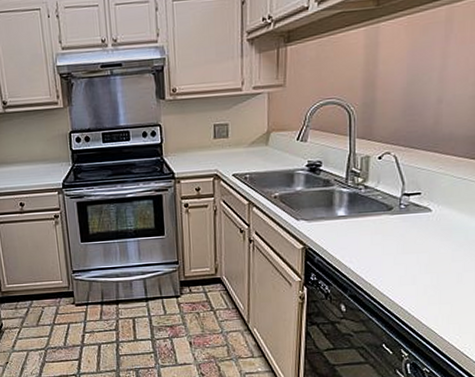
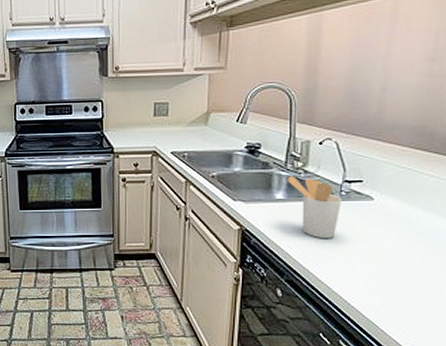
utensil holder: none [348,192,401,252] -> present [287,176,342,238]

